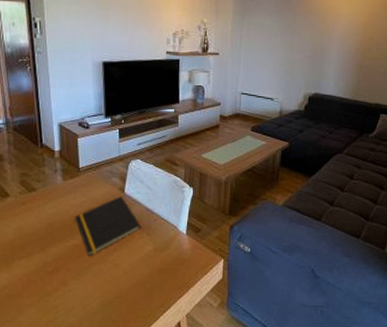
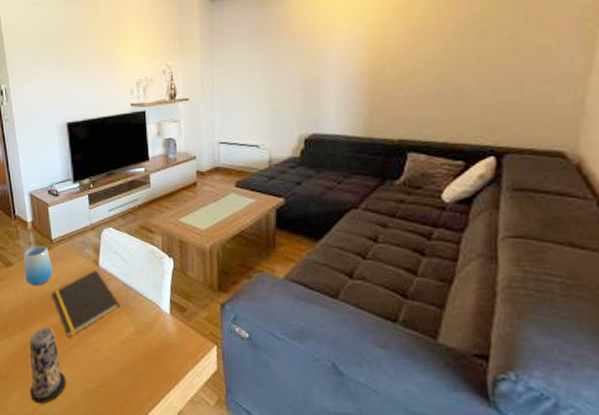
candle: none [46,247,84,316] -> present [29,327,67,404]
cup: none [48,173,78,210] -> present [23,246,53,286]

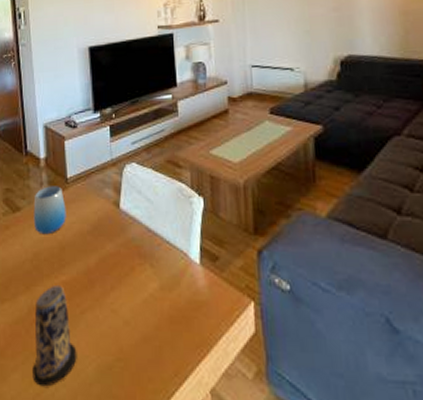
notepad: present [51,270,120,338] -> none [64,213,142,298]

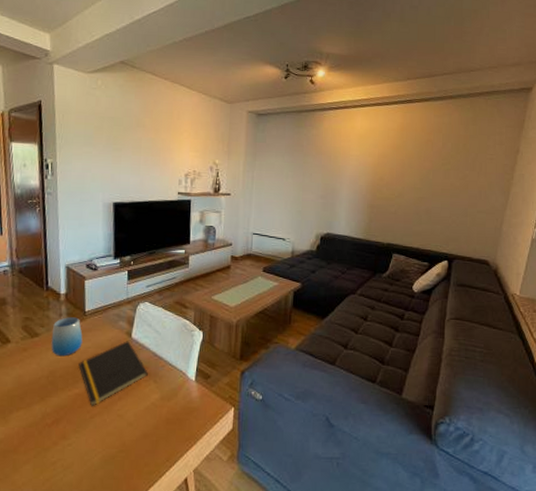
candle: present [33,286,77,387] -> none [43,397,85,474]
notepad: none [64,213,142,298] -> present [78,341,148,406]

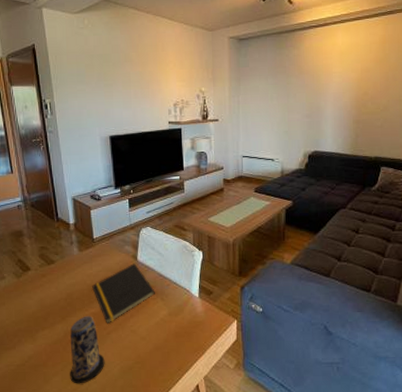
candle: none [43,397,85,474] -> present [70,316,105,384]
cup: present [51,317,83,357] -> none [65,244,94,281]

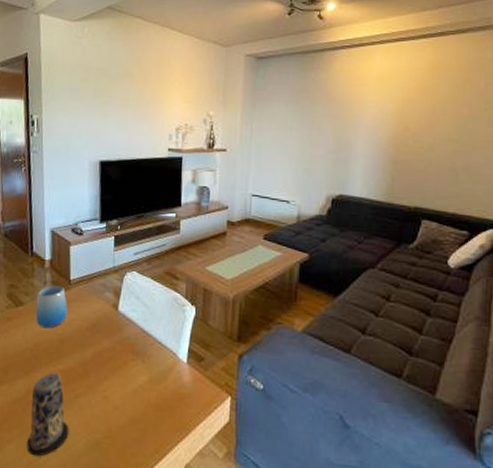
cup: none [65,244,94,281] -> present [35,285,68,329]
notepad: present [92,263,155,324] -> none [63,314,136,385]

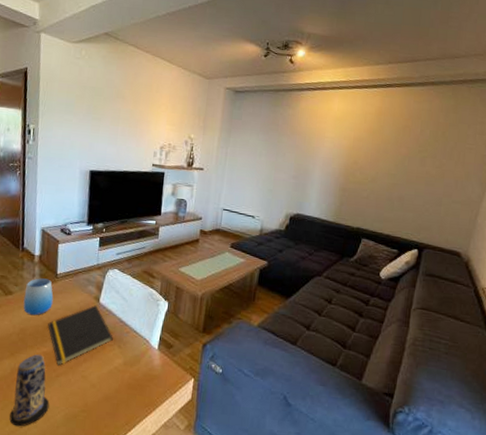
notepad: none [63,314,136,385] -> present [48,305,113,366]

